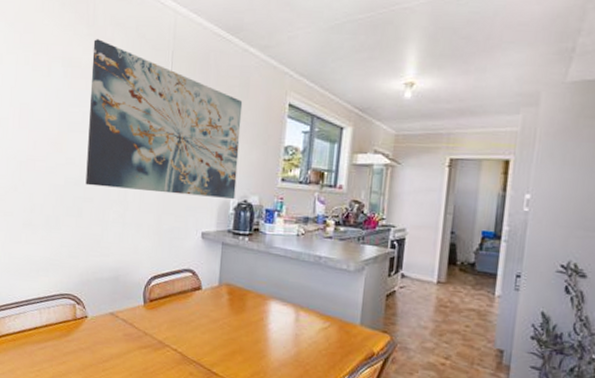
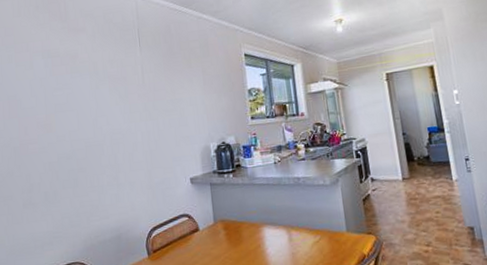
wall art: present [85,39,243,199] -> none [68,30,214,157]

